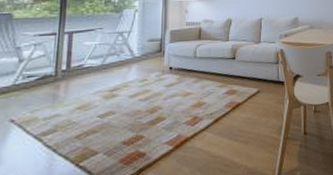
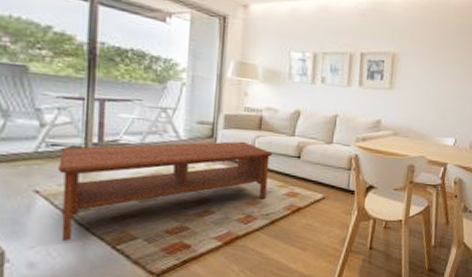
coffee table: none [30,51,212,166] -> present [59,141,273,242]

